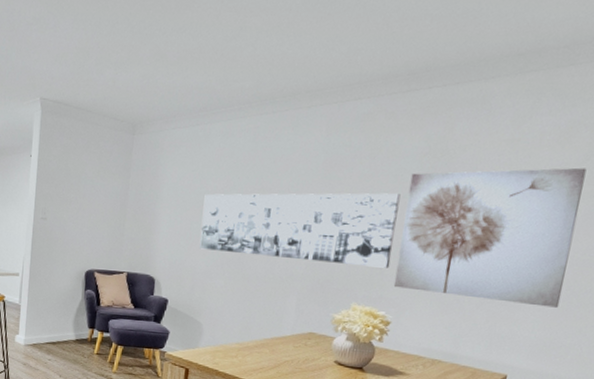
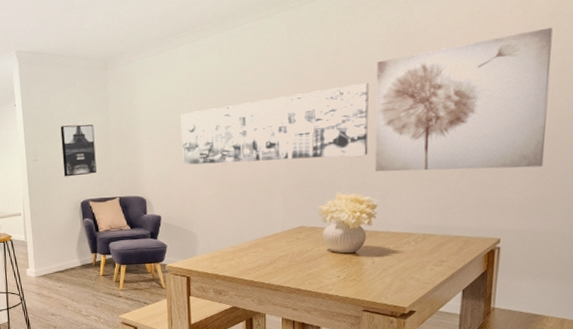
wall art: none [71,186,112,243] -> present [60,124,97,177]

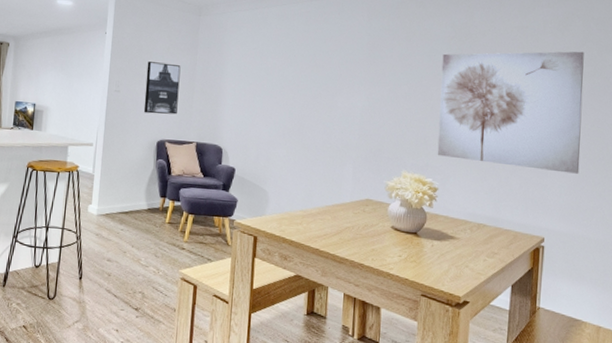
wall art: present [181,83,369,166] -> none [262,69,435,138]

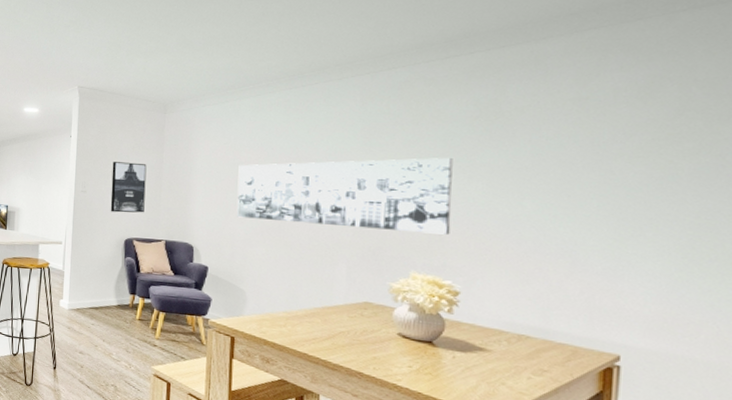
wall art: none [262,69,435,138] -> present [237,158,453,235]
wall art: present [437,51,584,174] -> none [457,123,682,278]

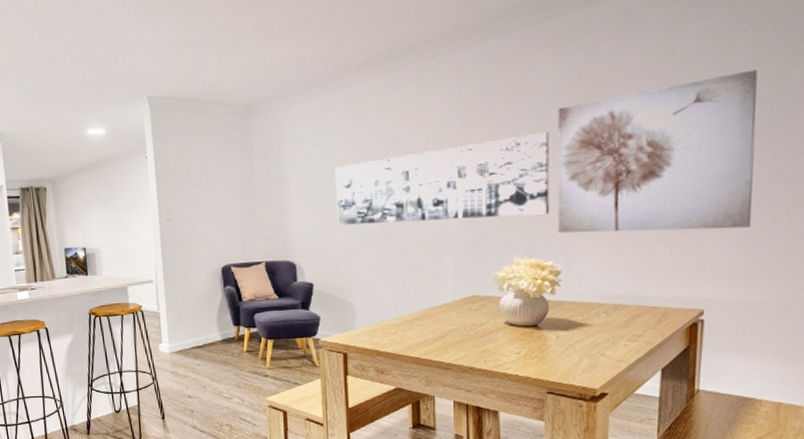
wall art: present [110,162,147,213] -> none [198,179,239,239]
wall art: none [457,123,682,278] -> present [557,69,758,233]

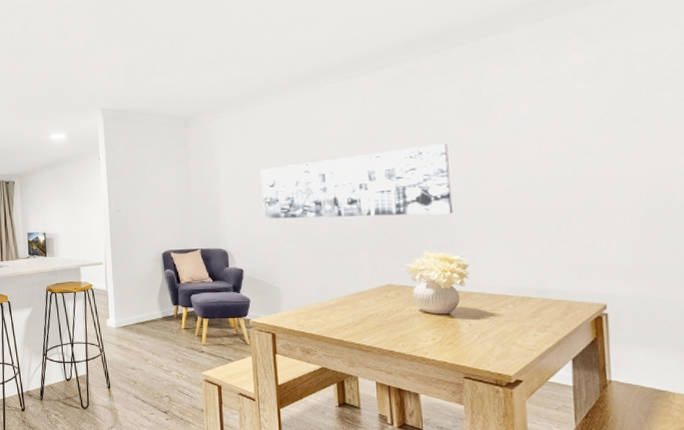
wall art: present [557,69,758,233] -> none [453,94,642,231]

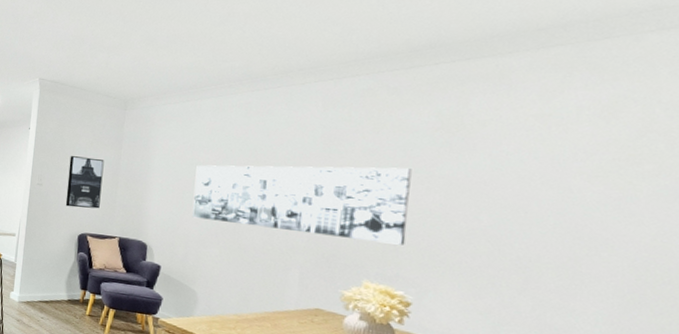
wall art: none [142,177,178,228] -> present [65,156,104,209]

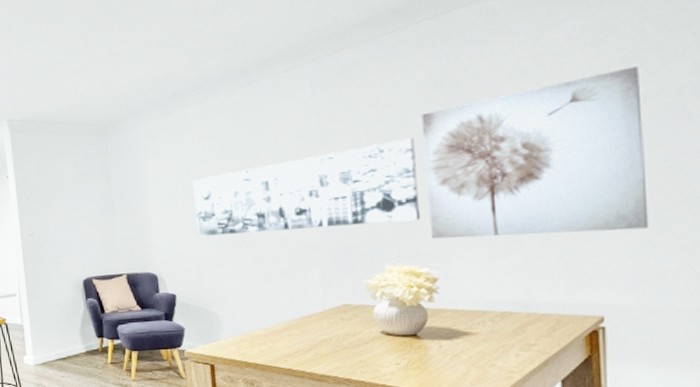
wall art: present [65,156,104,209] -> none [57,194,100,253]
wall art: none [411,144,643,300] -> present [421,66,649,239]

